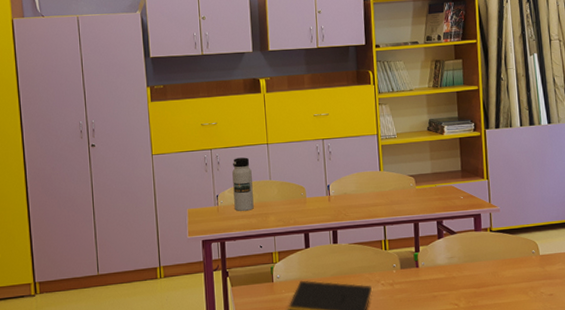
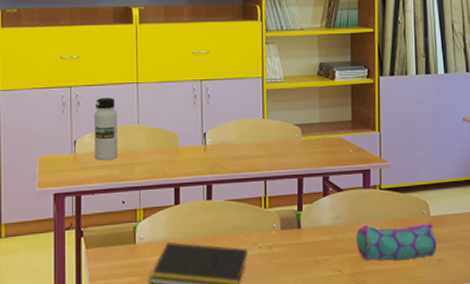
pencil case: none [470,261,548,296] -> present [356,222,437,261]

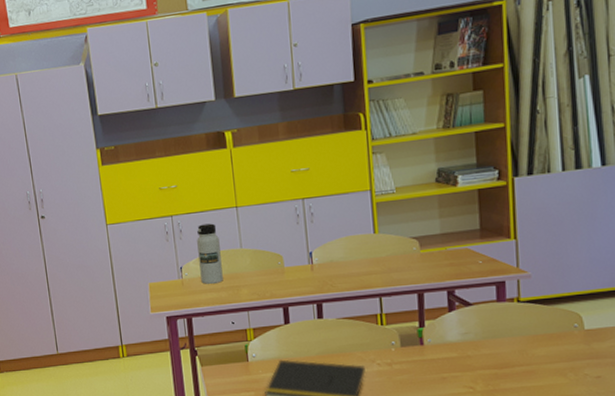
pencil case: present [356,222,437,261] -> none [489,337,594,378]

